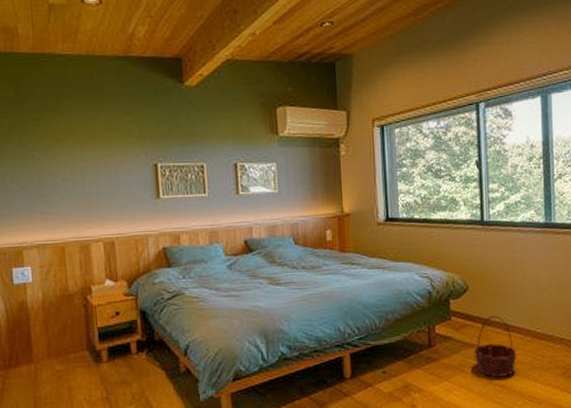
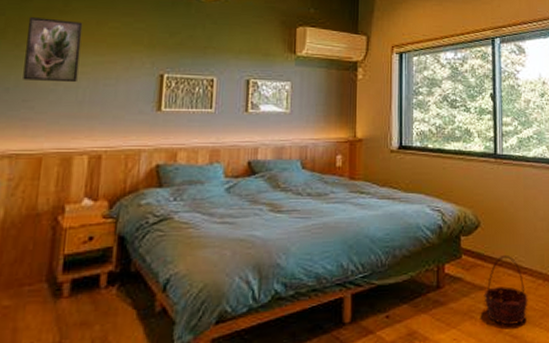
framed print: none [28,118,82,178] -> present [23,17,83,83]

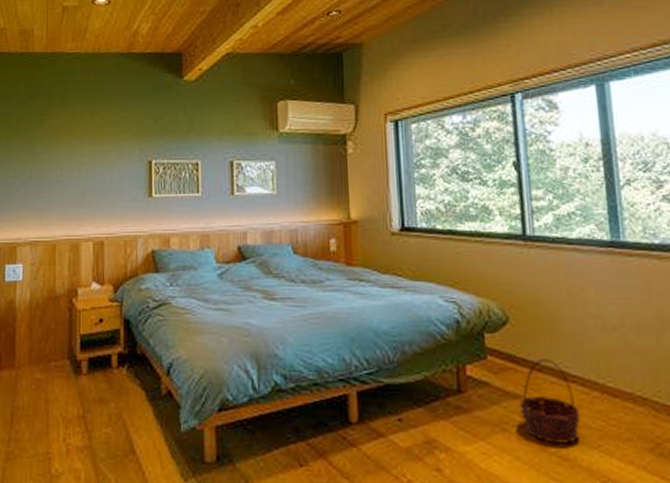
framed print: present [23,17,83,83] -> none [34,114,79,174]

